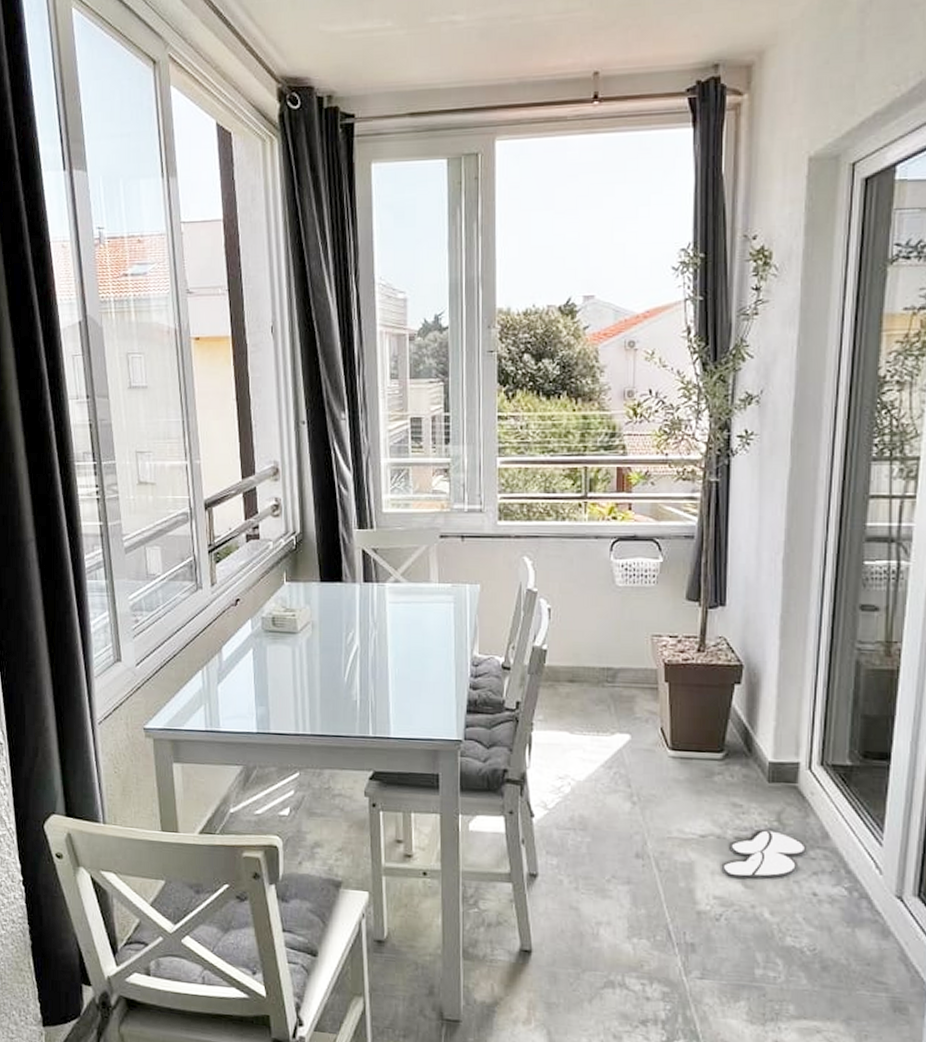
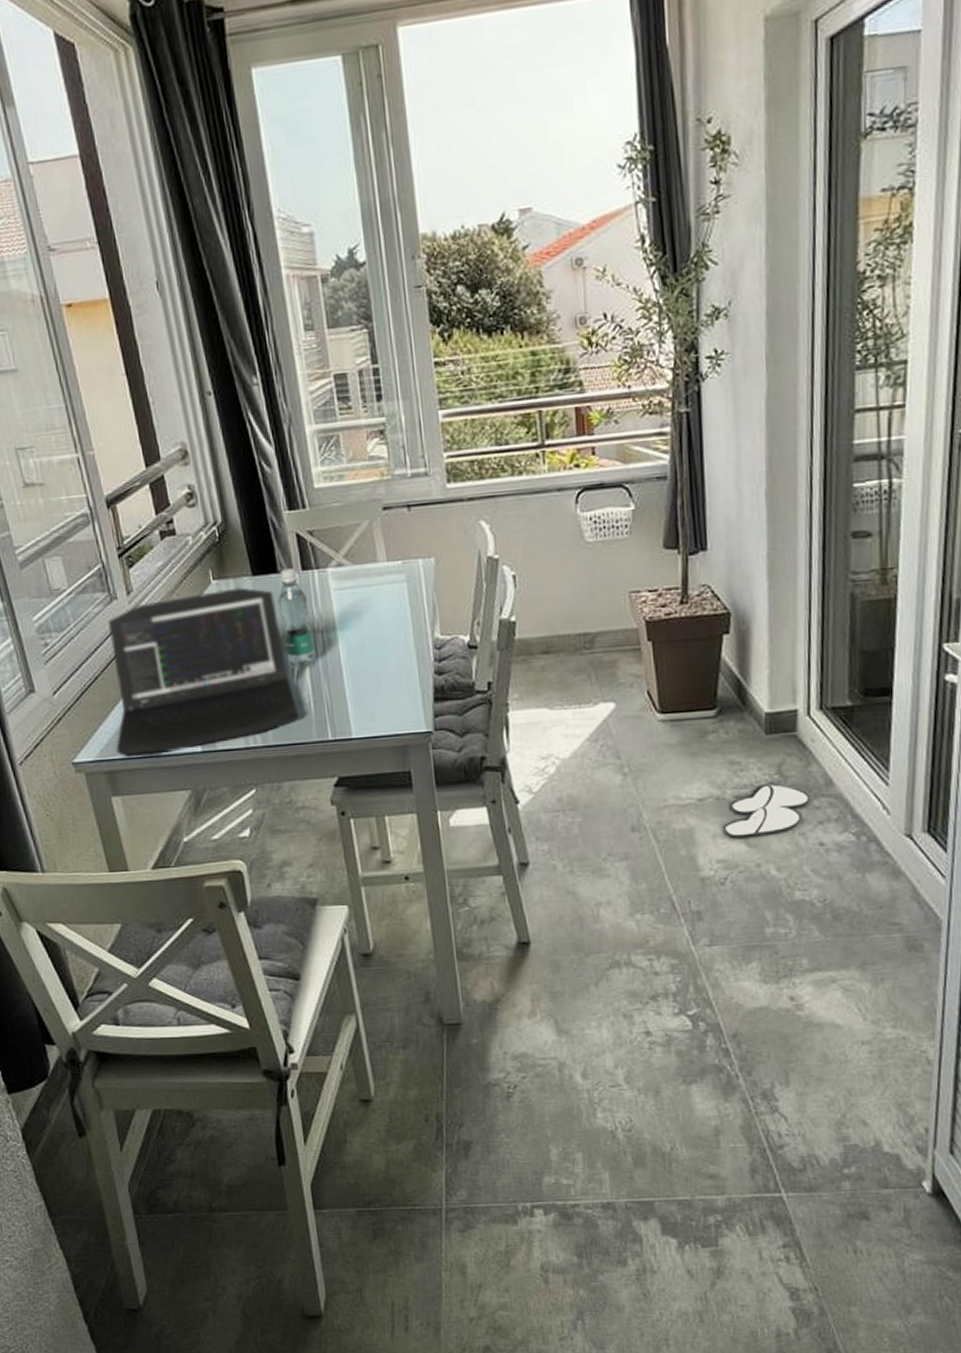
laptop: none [183,591,346,730] -> present [108,587,300,757]
bottle: none [339,579,367,670] -> present [277,568,317,669]

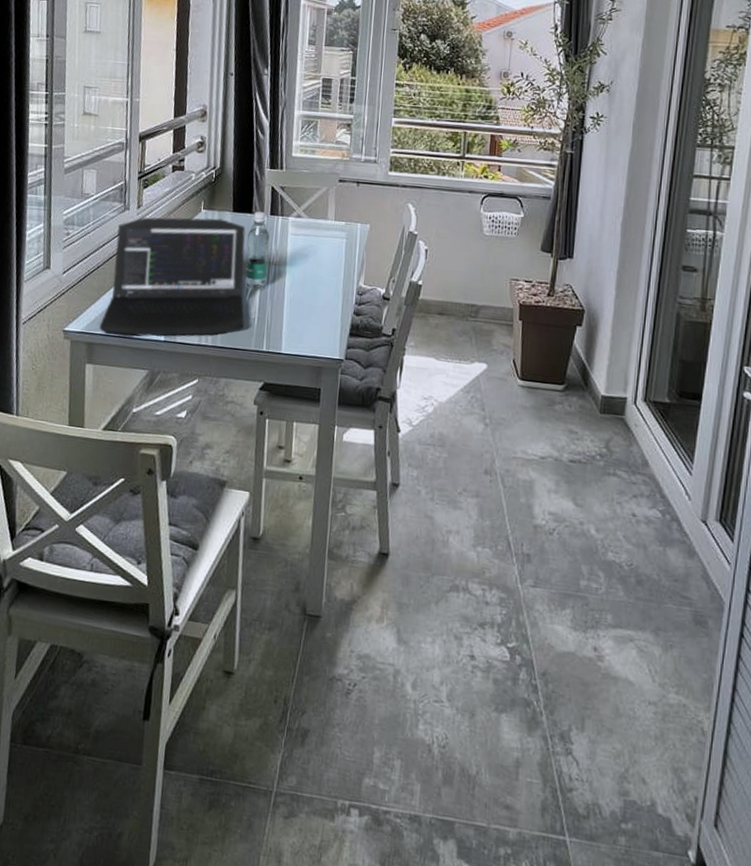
slippers: present [722,784,812,840] -> none [556,455,630,500]

